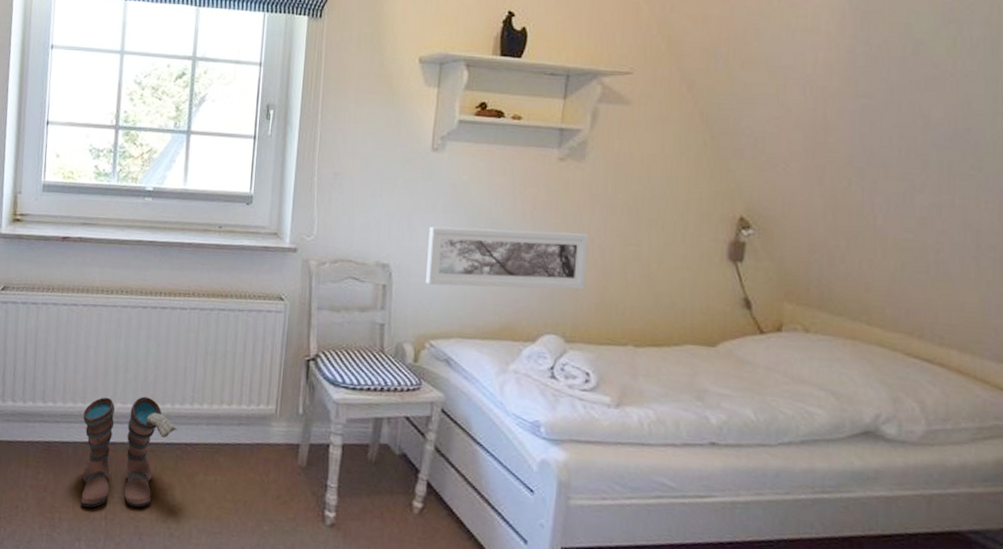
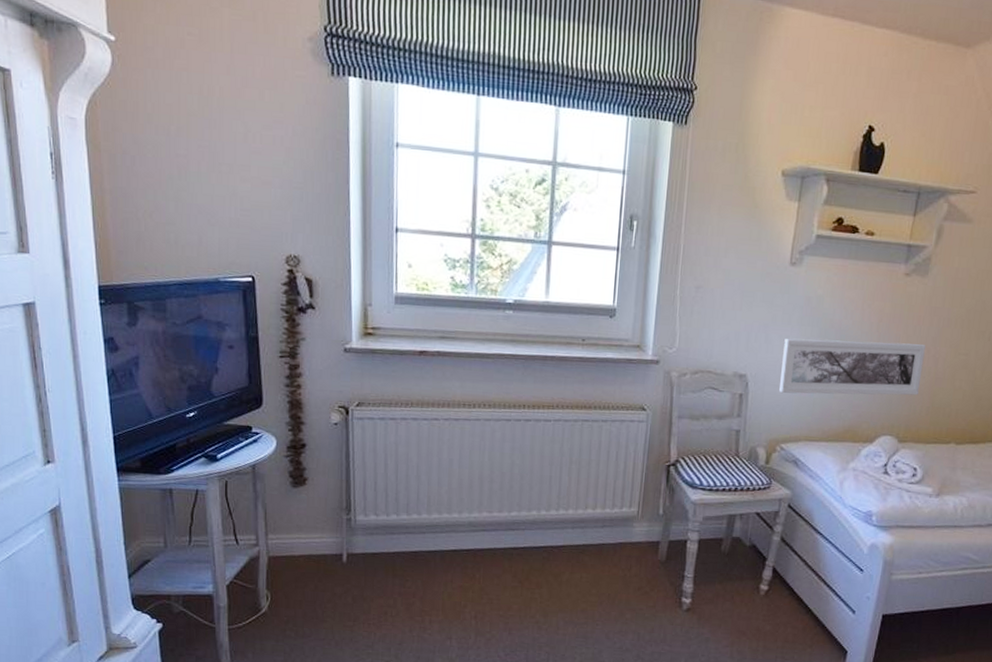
boots: present [81,396,178,508] -> none [449,505,544,610]

